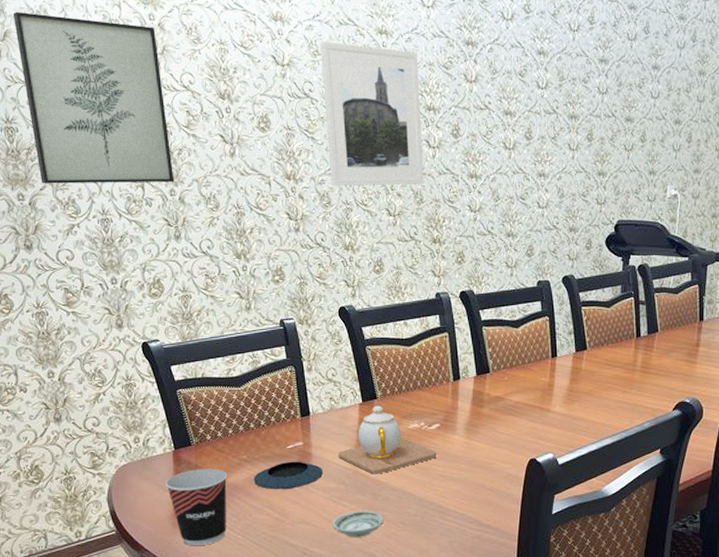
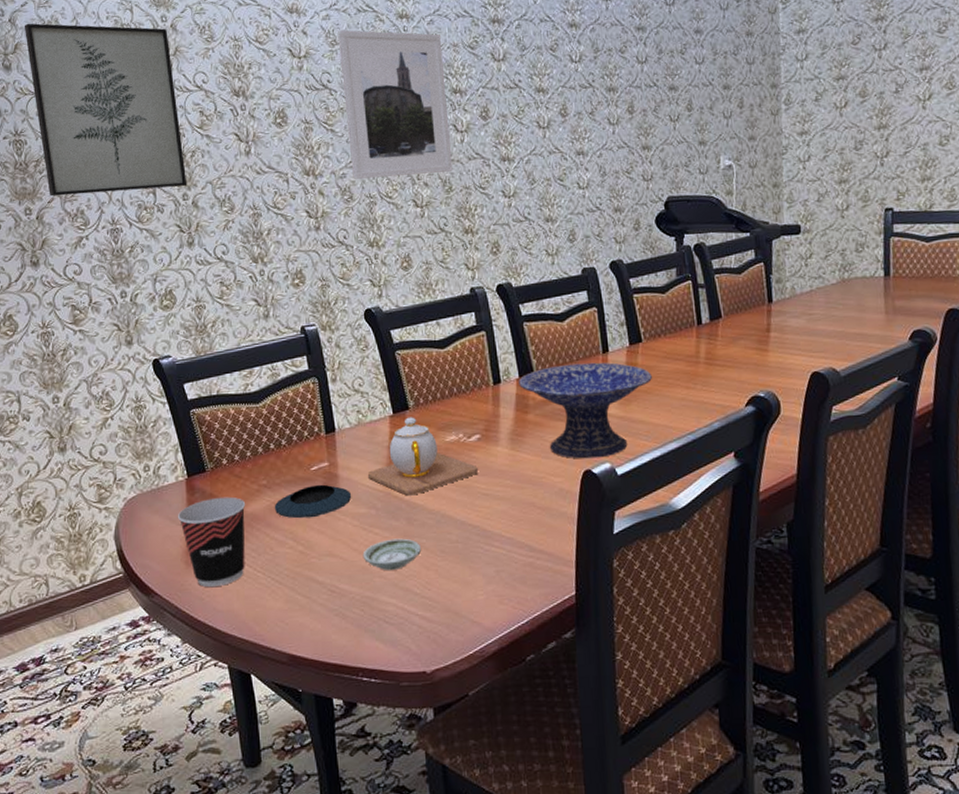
decorative bowl: none [476,365,595,449] -> present [519,362,653,459]

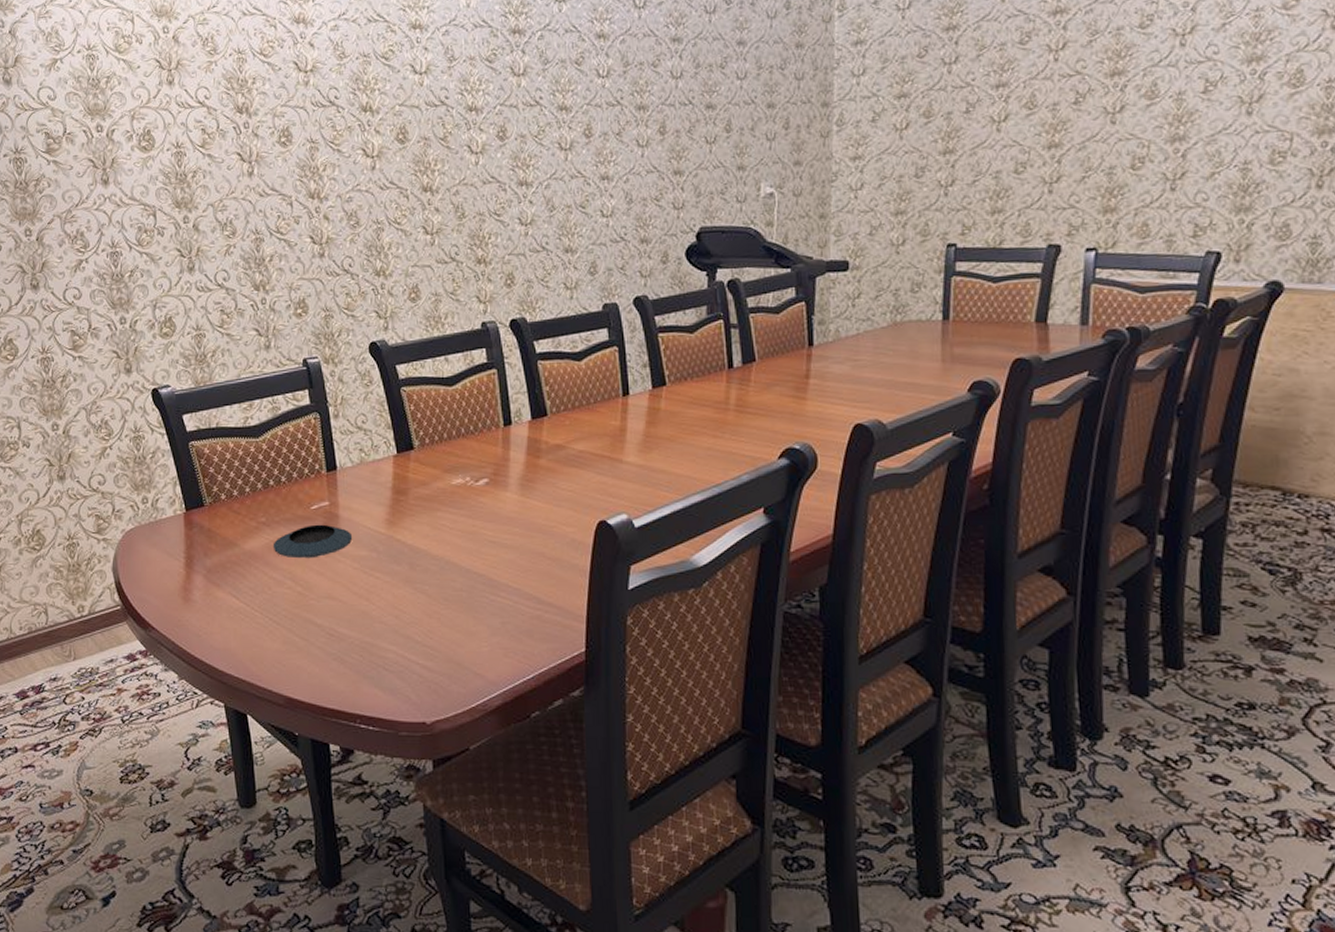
wall art: present [24,23,188,197] -> none [24,34,188,217]
cup: present [177,496,246,587] -> none [175,533,244,623]
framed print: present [338,29,453,179] -> none [346,41,466,203]
saucer: present [362,538,421,570] -> none [363,584,423,616]
teapot: present [367,417,478,496] -> none [369,457,485,540]
decorative bowl: present [519,362,653,459] -> none [531,405,677,509]

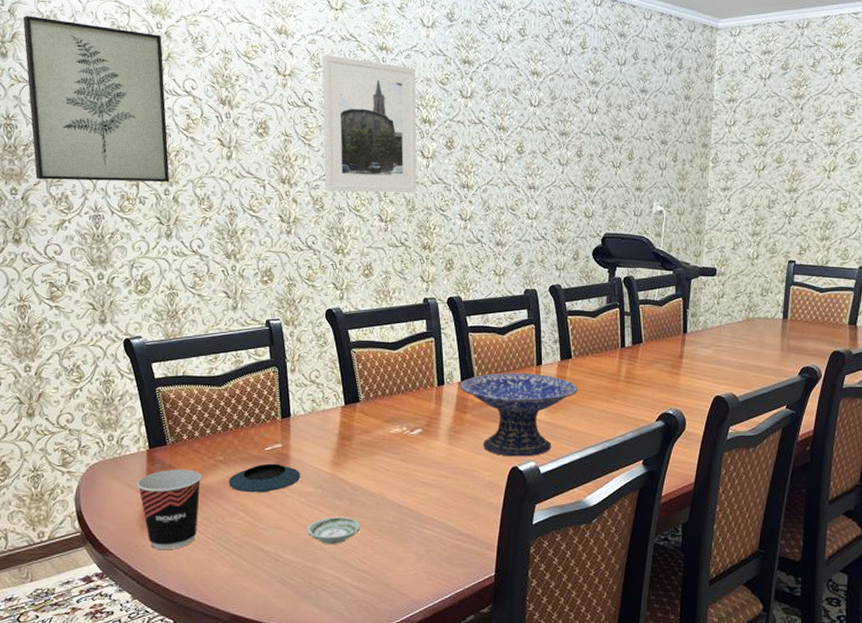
wall art: none [24,34,188,217] -> present [22,15,170,183]
cup: none [175,533,244,623] -> present [136,469,202,549]
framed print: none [346,41,466,203] -> present [321,54,417,192]
saucer: none [363,584,423,616] -> present [306,516,360,544]
decorative bowl: none [531,405,677,509] -> present [460,373,579,457]

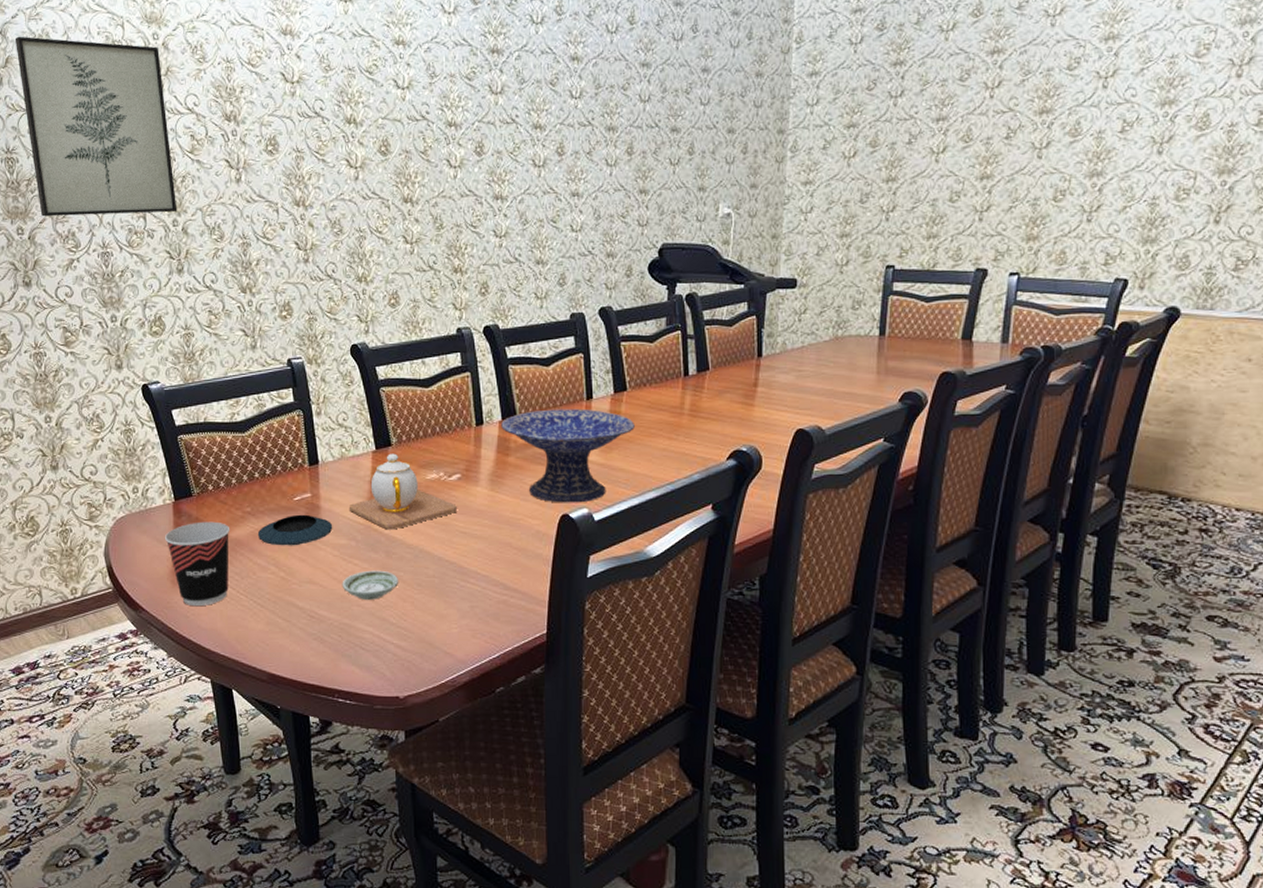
teapot: none [317,409,417,479] -> present [348,453,457,530]
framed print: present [321,54,417,192] -> none [332,54,444,212]

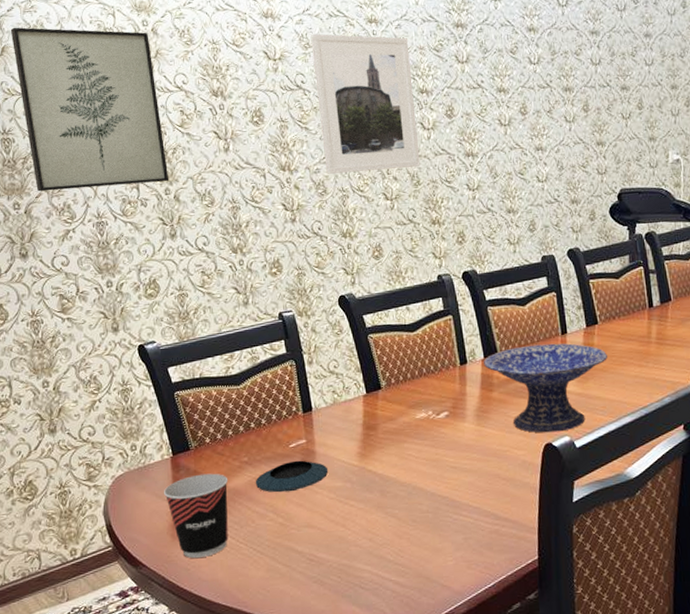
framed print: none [332,54,444,212] -> present [311,33,420,174]
saucer: present [342,570,398,600] -> none [339,509,394,540]
teapot: present [348,453,457,530] -> none [343,396,446,470]

